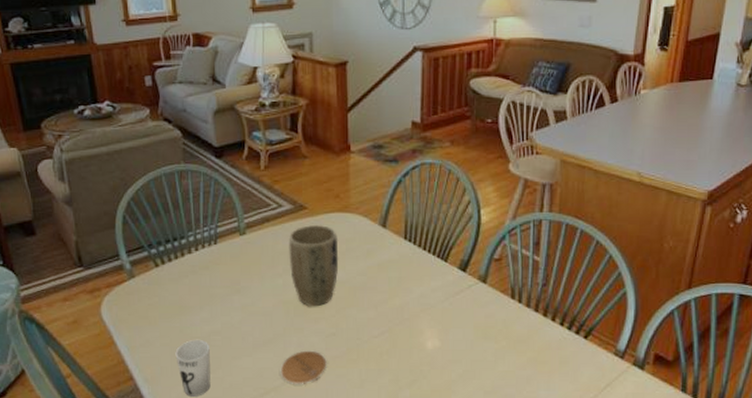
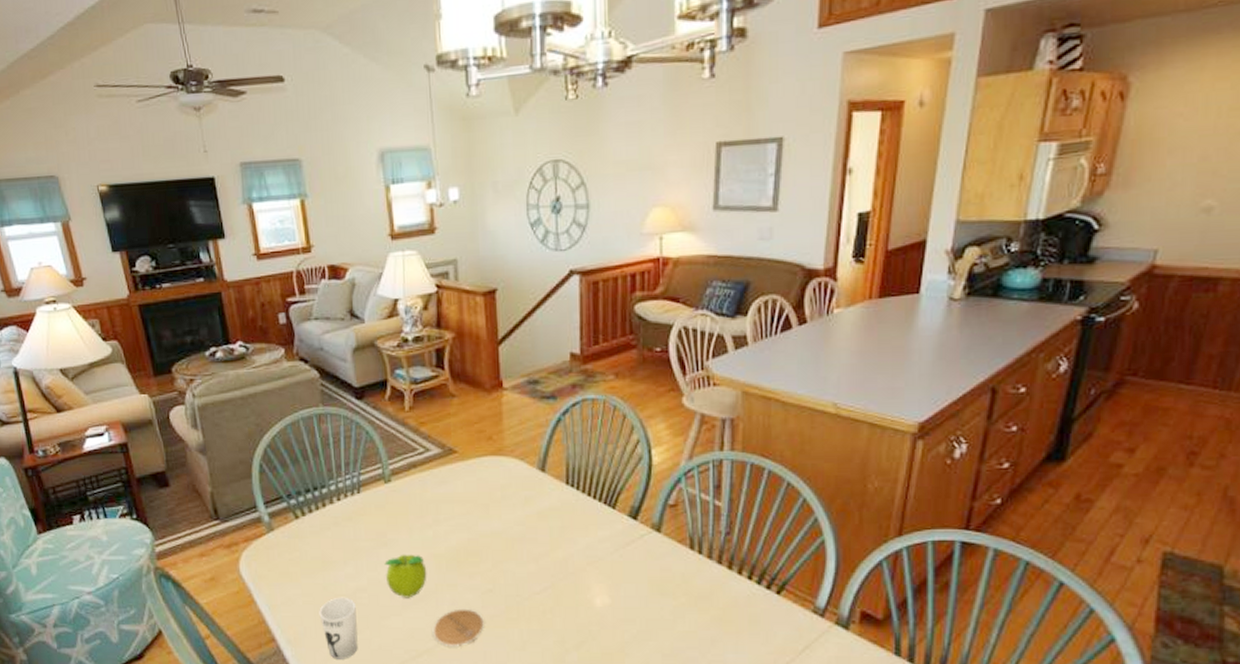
fruit: none [237,300,276,341] -> present [384,554,427,598]
plant pot: present [288,224,339,307] -> none [438,469,494,561]

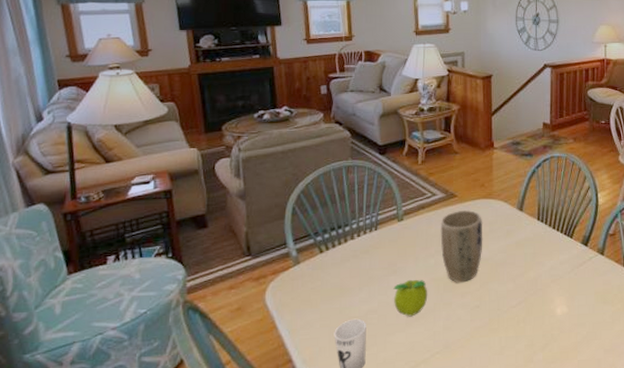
coaster: present [433,608,484,647] -> none [430,322,471,356]
plant pot: none [438,469,494,561] -> present [440,209,483,283]

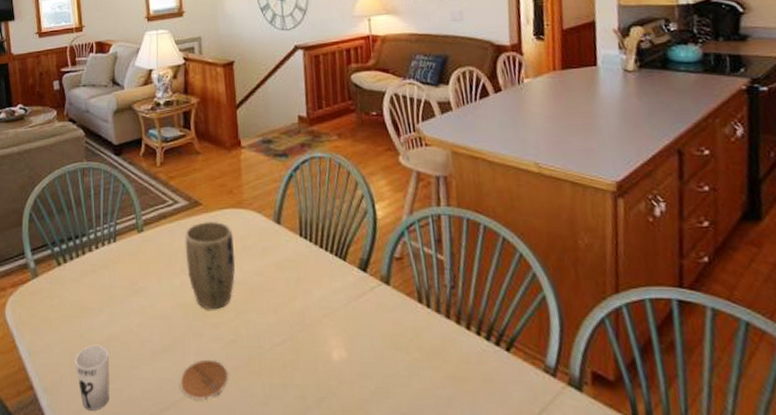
fruit: present [393,279,428,317] -> none [136,302,175,348]
coaster: none [430,322,471,356] -> present [180,359,228,400]

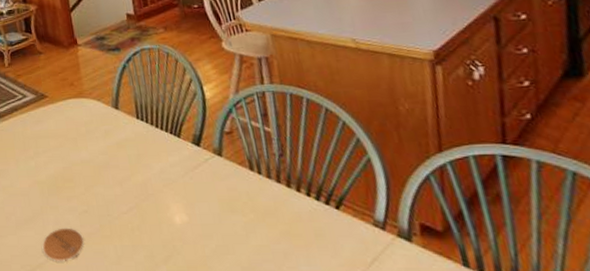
plant pot: present [185,221,235,310] -> none [35,110,82,186]

